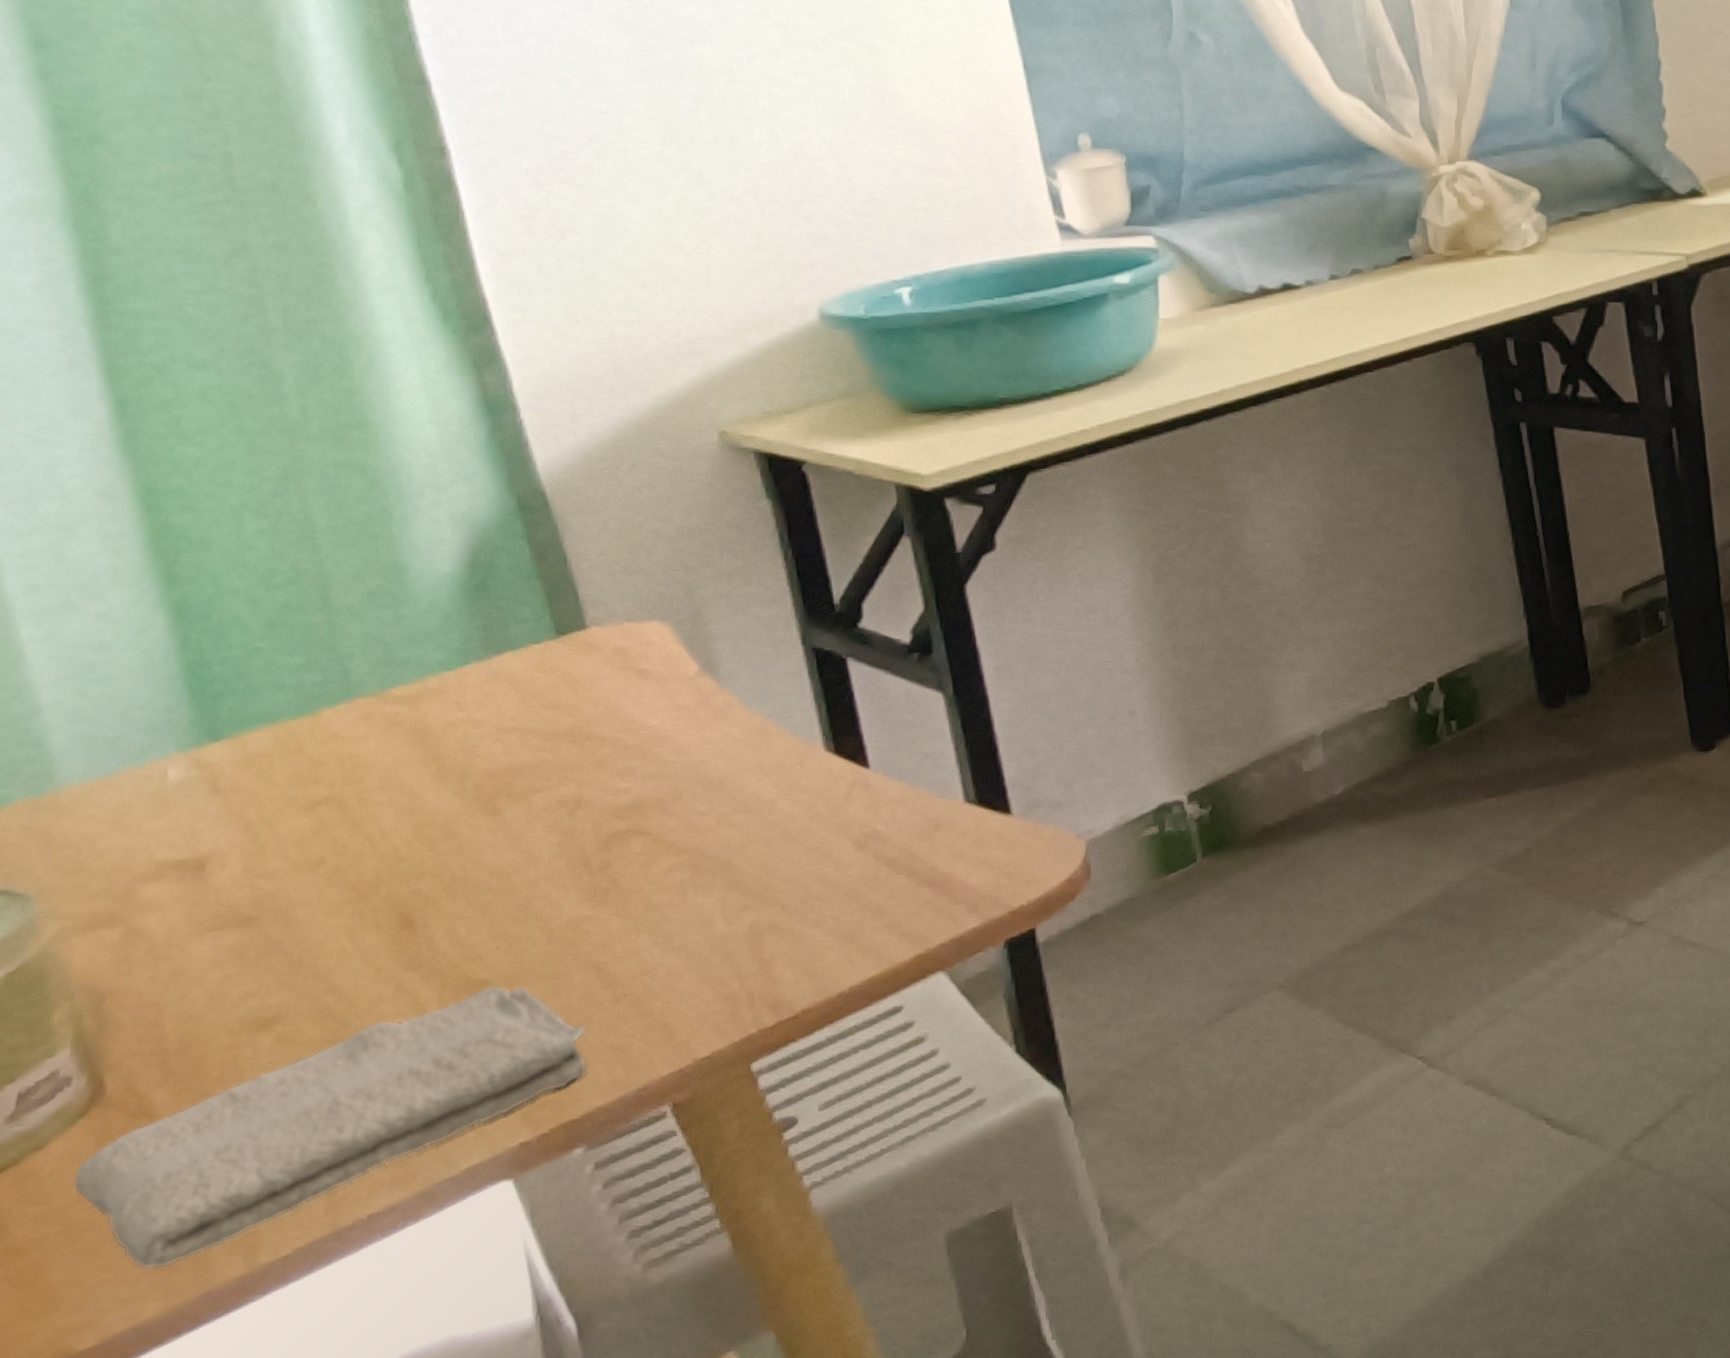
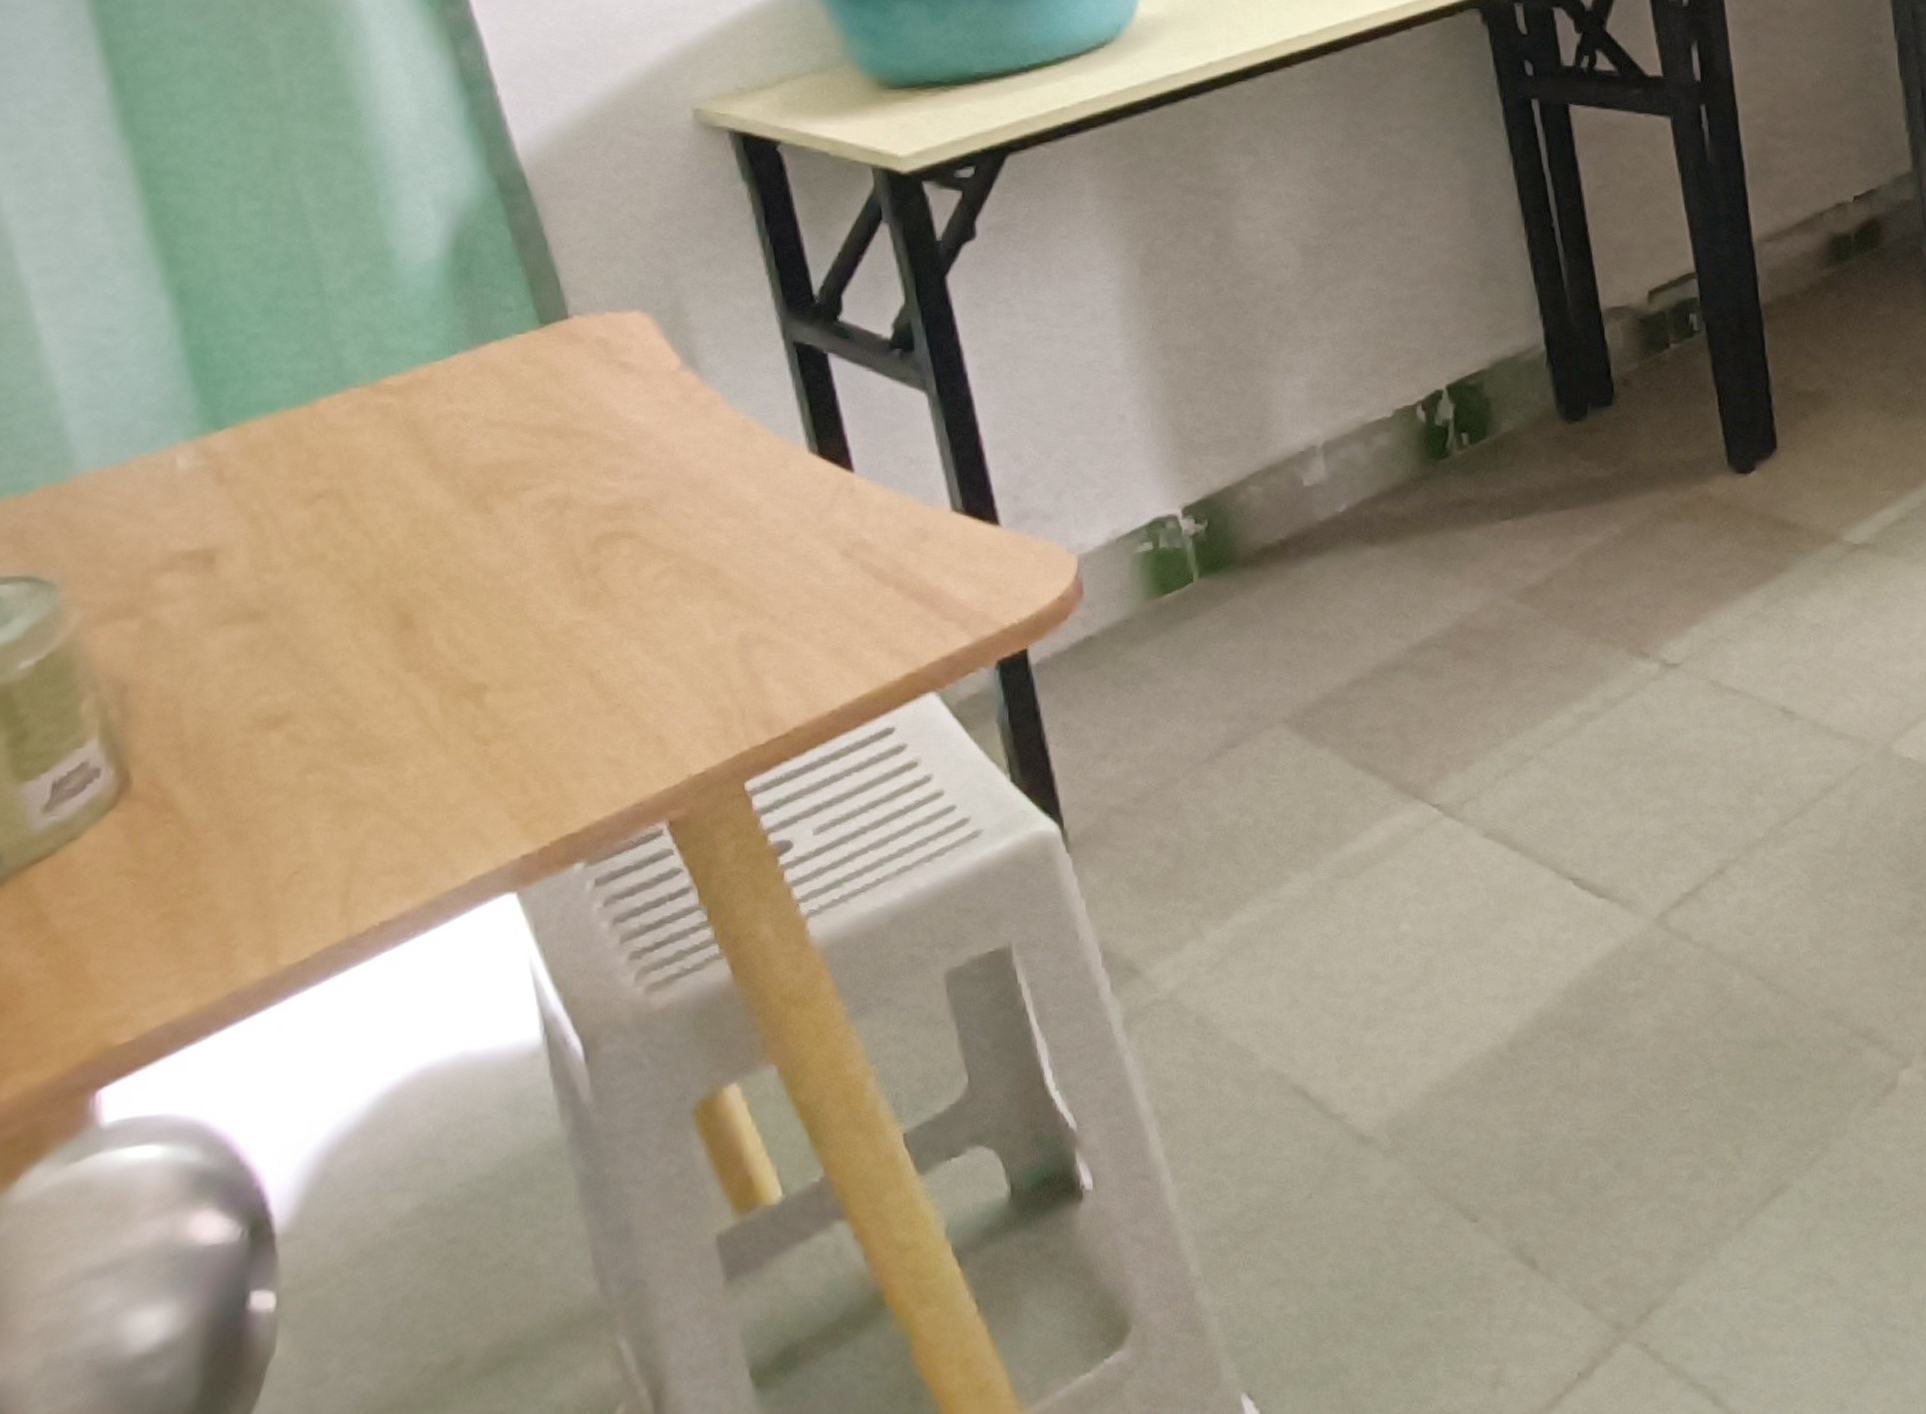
washcloth: present [73,985,588,1270] -> none [105,690,586,967]

